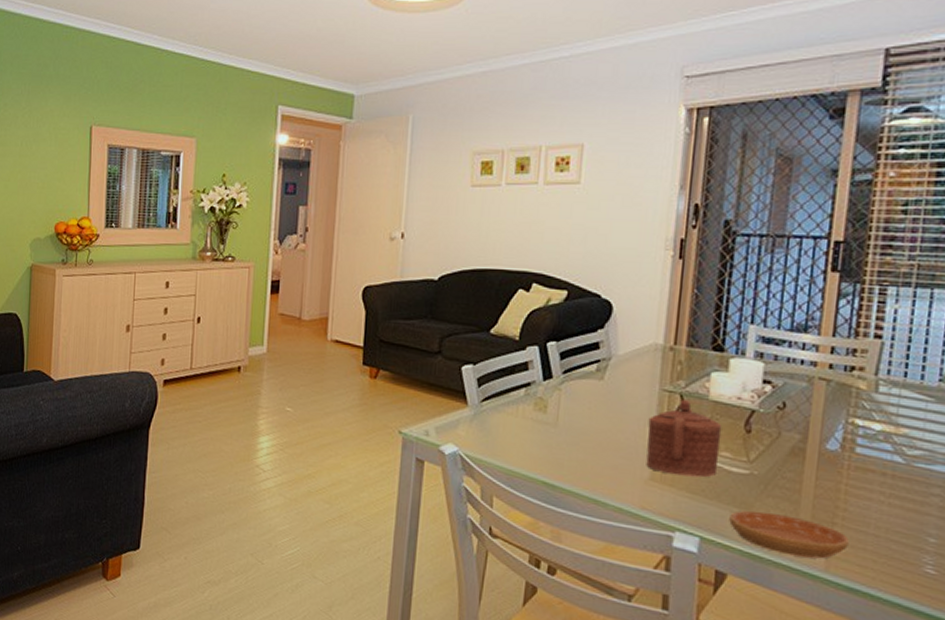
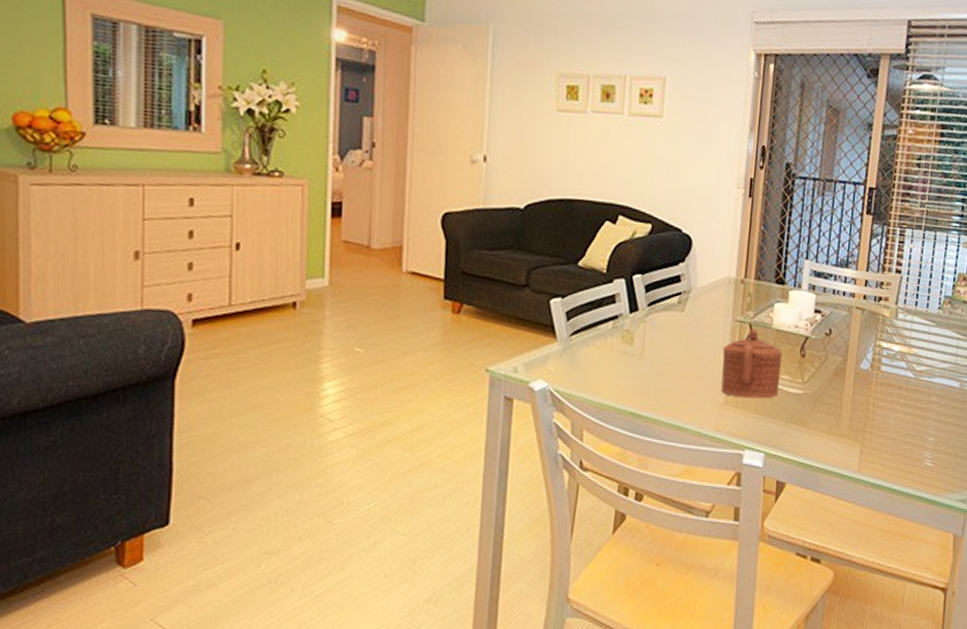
saucer: present [729,510,849,559] -> none [787,425,875,462]

